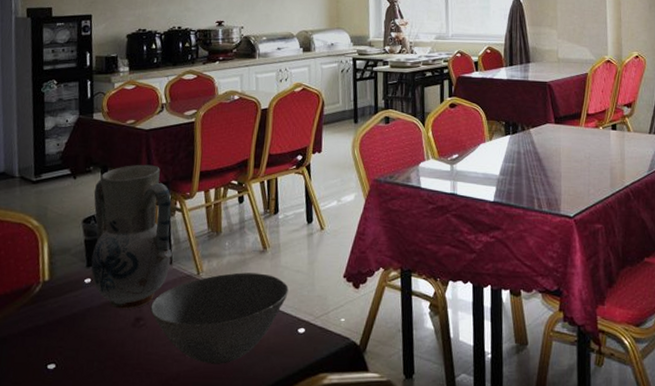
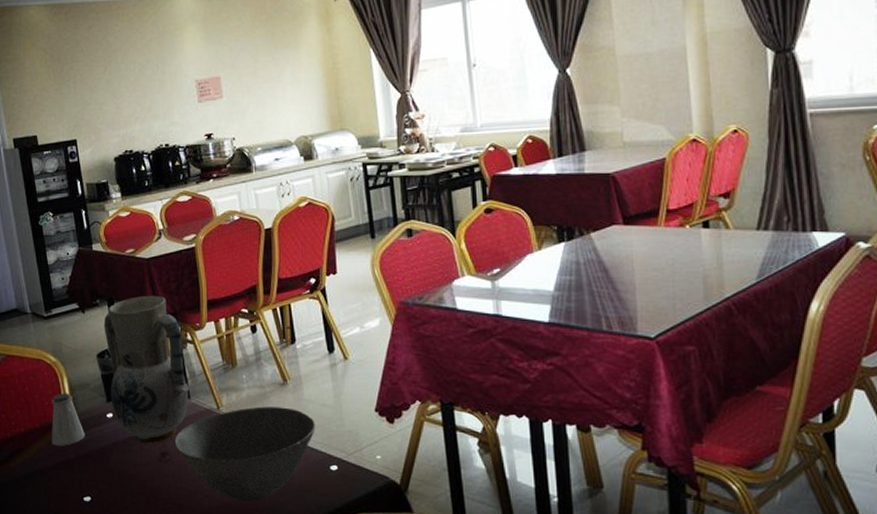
saltshaker: none [20,257,59,312] -> present [51,393,85,446]

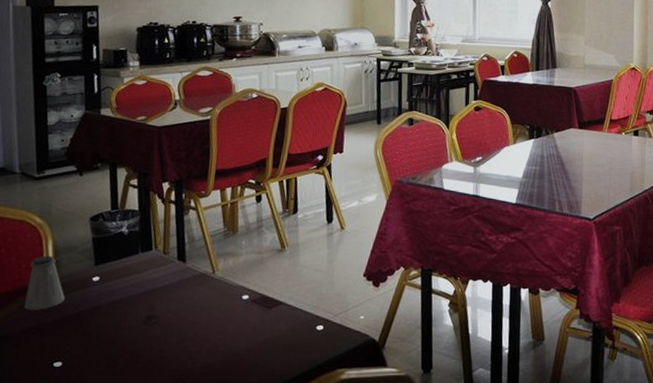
vase: present [103,295,190,444] -> none [99,161,187,307]
bowl: present [173,406,315,501] -> none [162,271,307,361]

